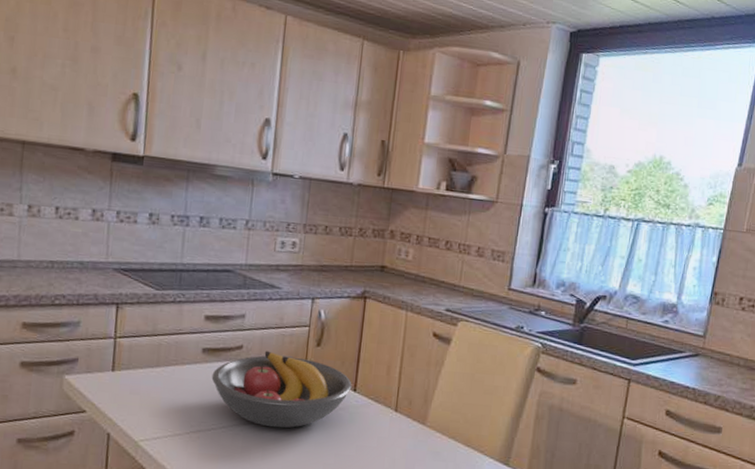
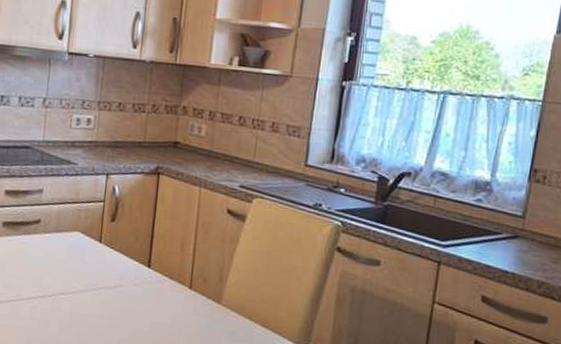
fruit bowl: present [211,350,352,428] -> none [11,225,146,302]

